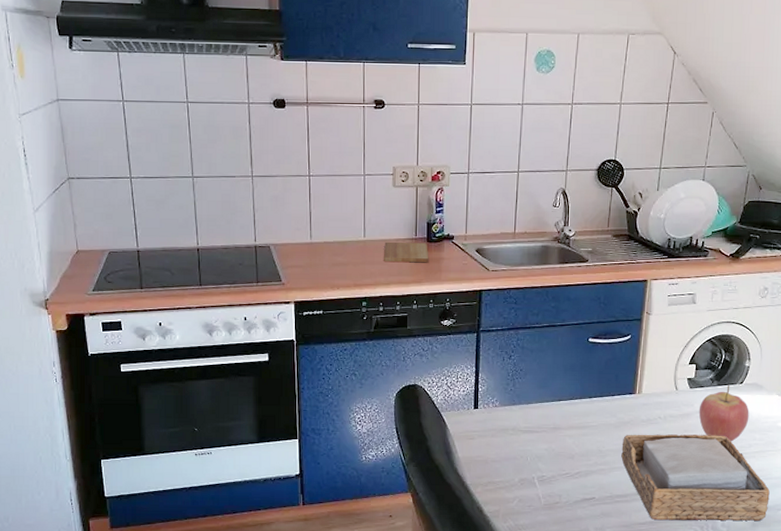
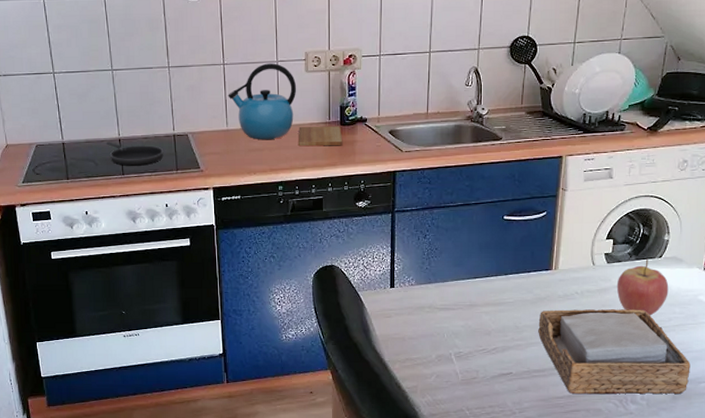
frying pan: none [183,250,244,277] -> present [106,141,164,166]
kettle: none [312,176,384,255] -> present [228,63,297,140]

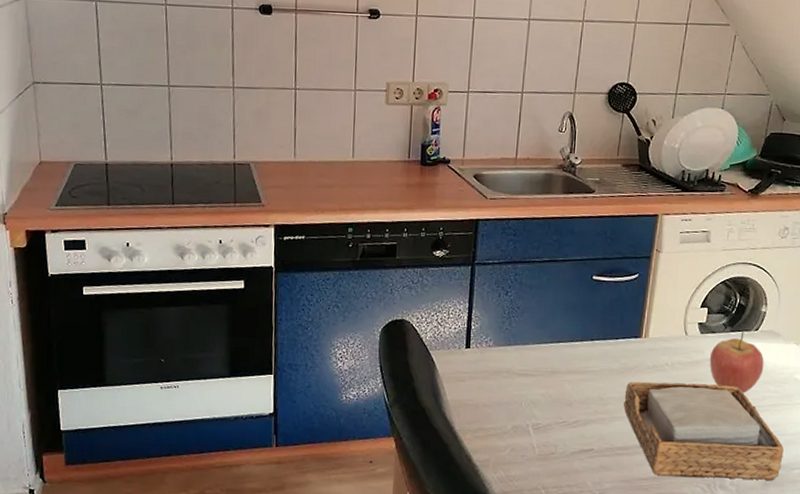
frying pan: present [106,141,164,166] -> none [156,165,221,195]
kettle: present [228,63,297,140] -> none [298,91,375,176]
cutting board: present [297,127,343,147] -> none [372,164,423,188]

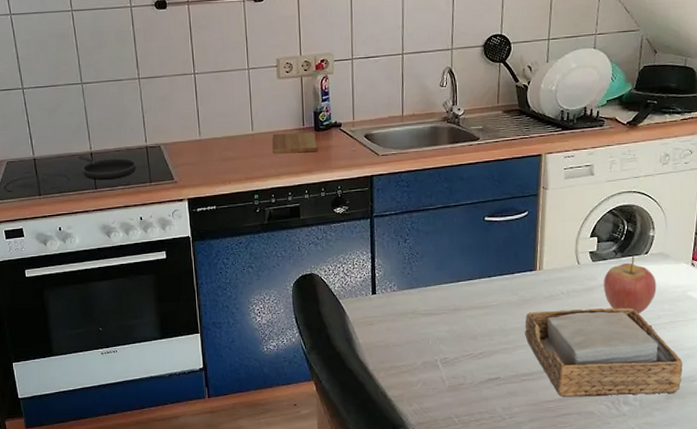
frying pan: none [156,165,221,195] -> present [77,155,137,180]
cutting board: none [372,164,423,188] -> present [272,132,318,154]

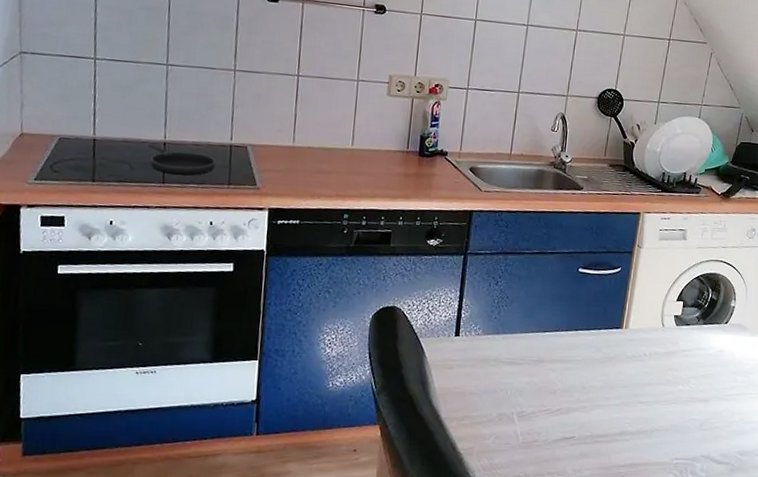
cutting board: present [272,132,318,154] -> none [370,153,420,178]
napkin holder: present [525,307,683,398] -> none [604,371,749,466]
fruit: present [603,255,657,314] -> none [683,324,733,383]

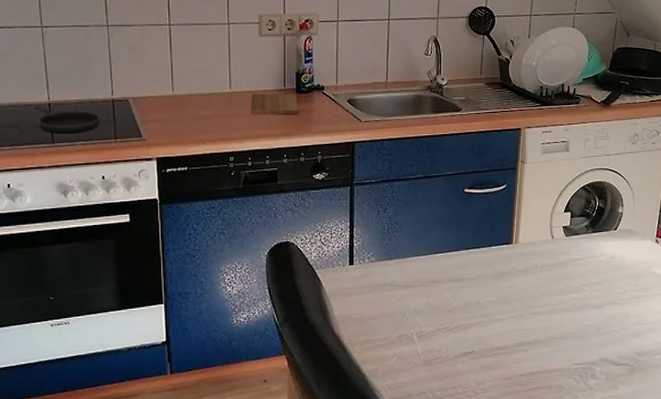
cutting board: none [370,153,420,178] -> present [250,94,299,115]

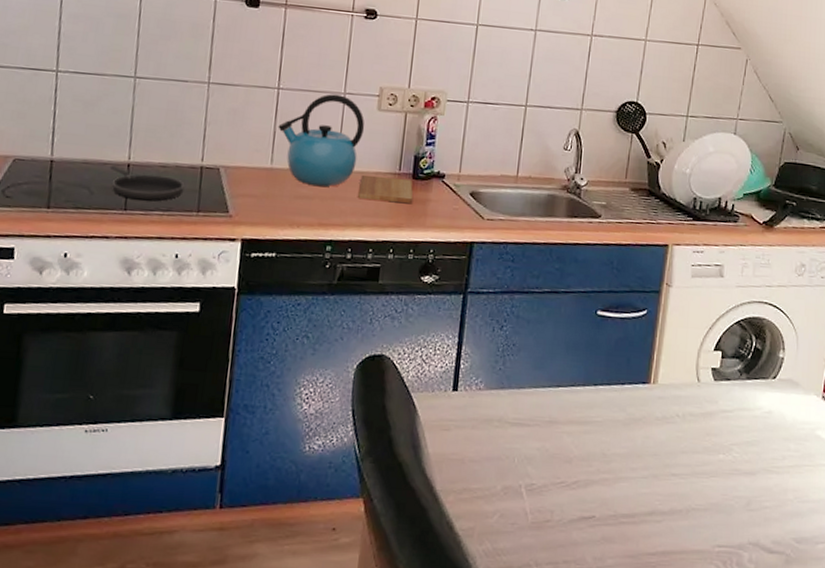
kettle: none [174,25,250,108] -> present [278,94,365,187]

